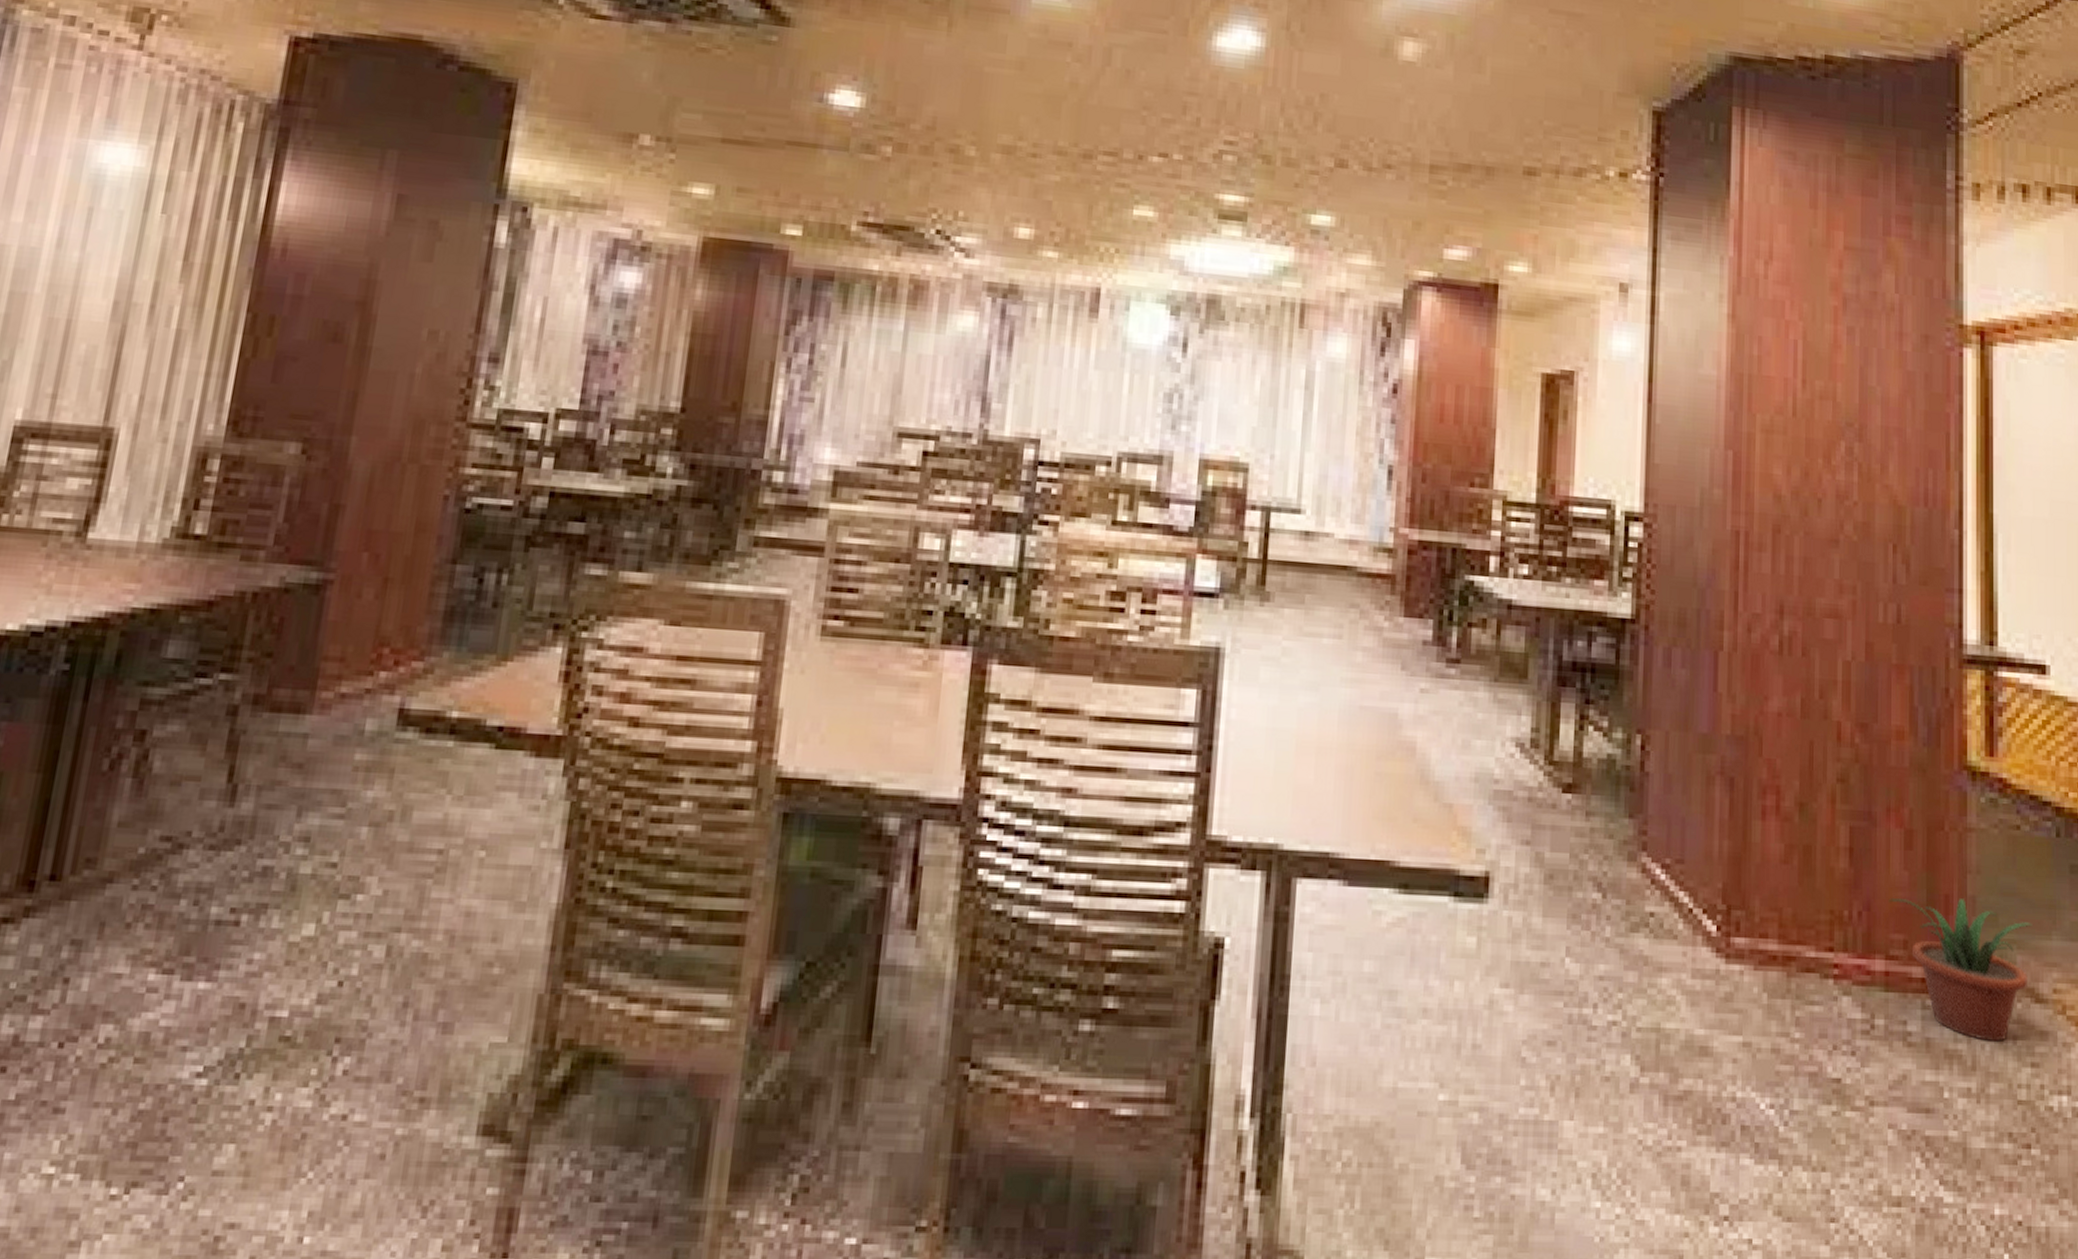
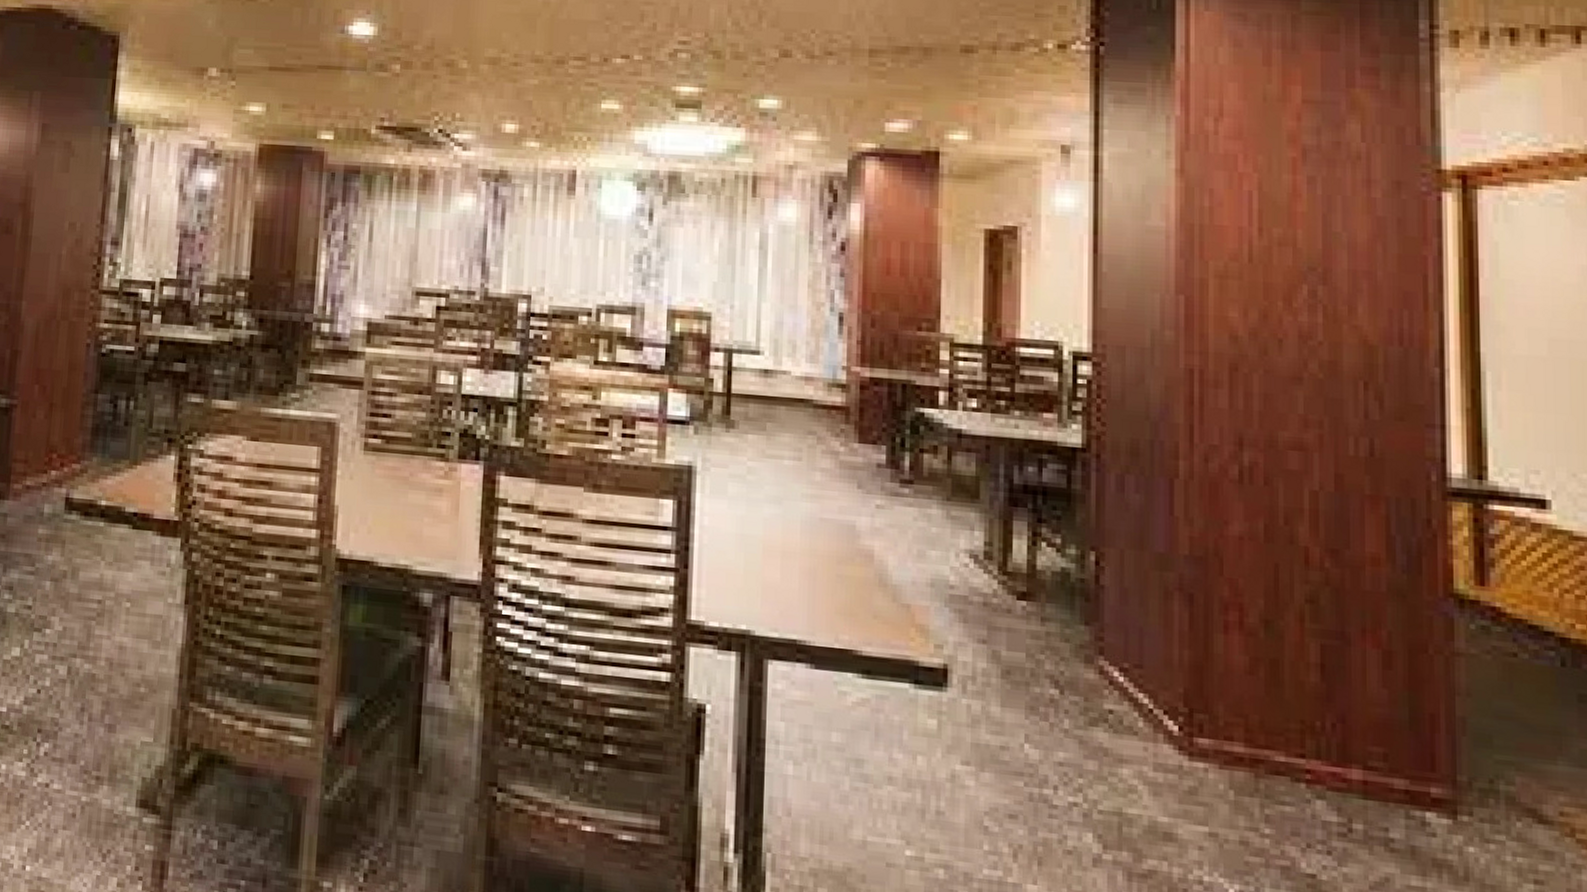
potted plant: present [1888,898,2033,1043] -> none [1365,713,1534,857]

